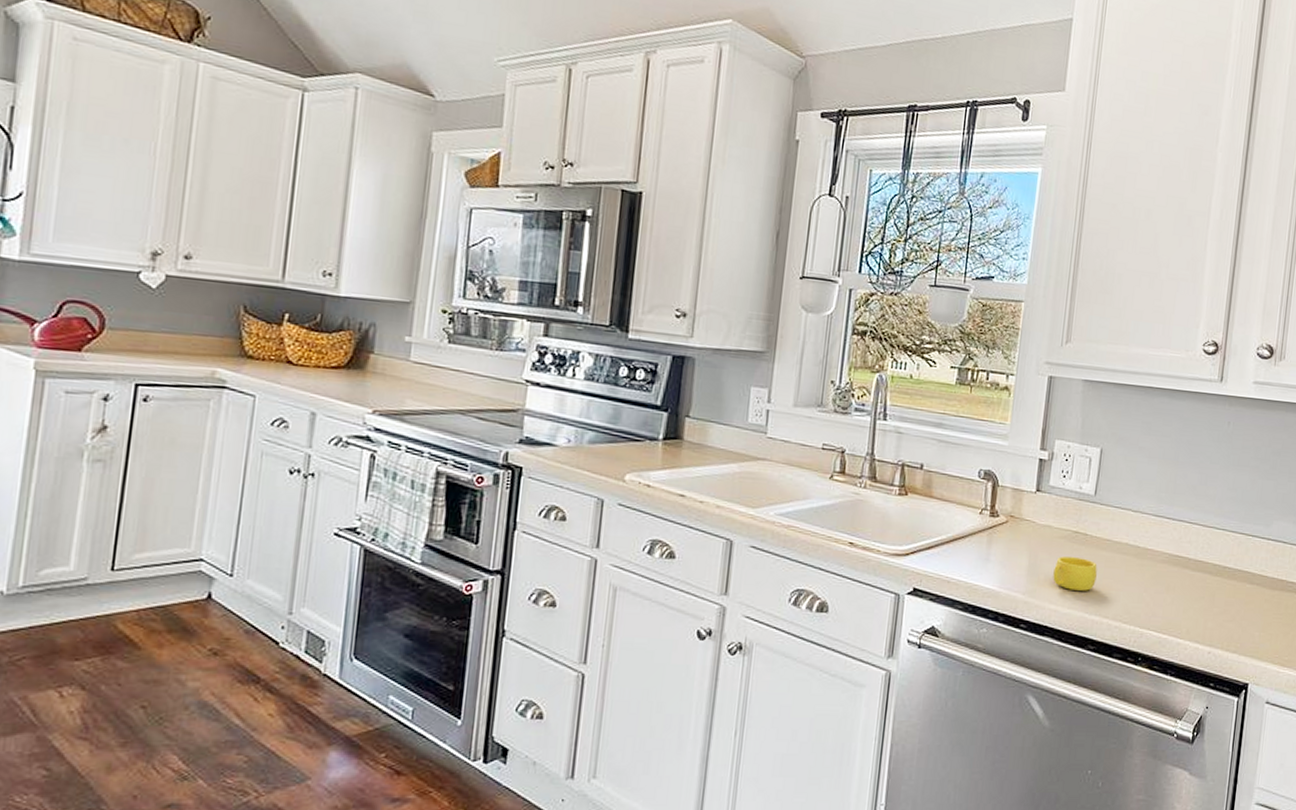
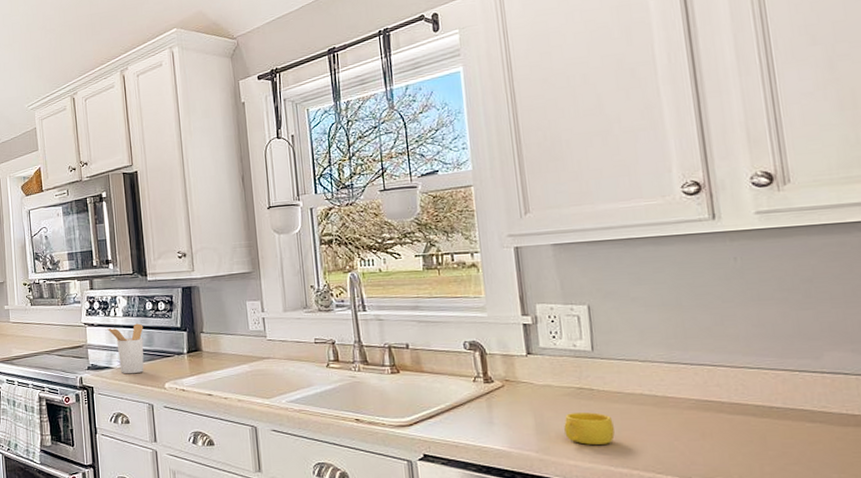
utensil holder: none [558,391,610,457] -> present [107,323,144,374]

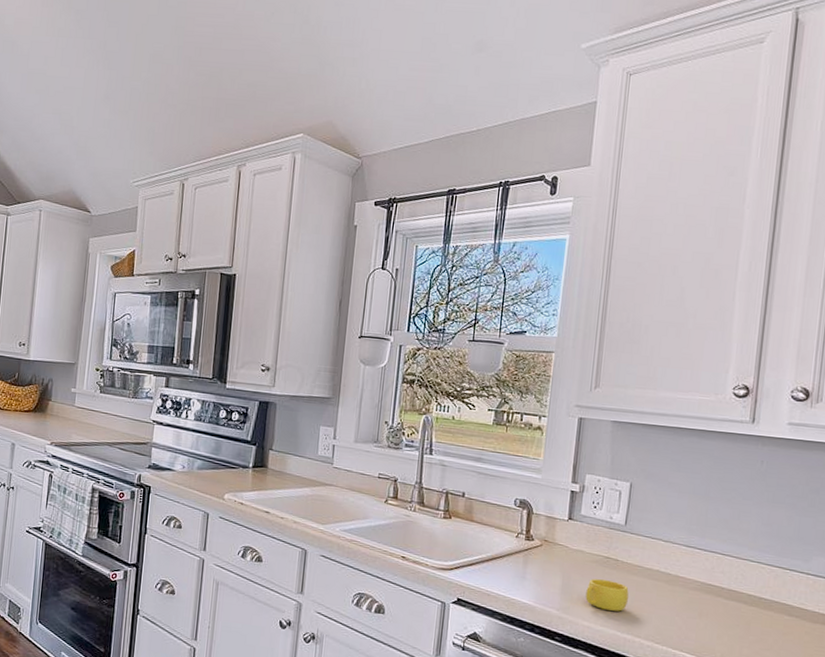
utensil holder: present [107,323,144,374] -> none [176,429,213,480]

